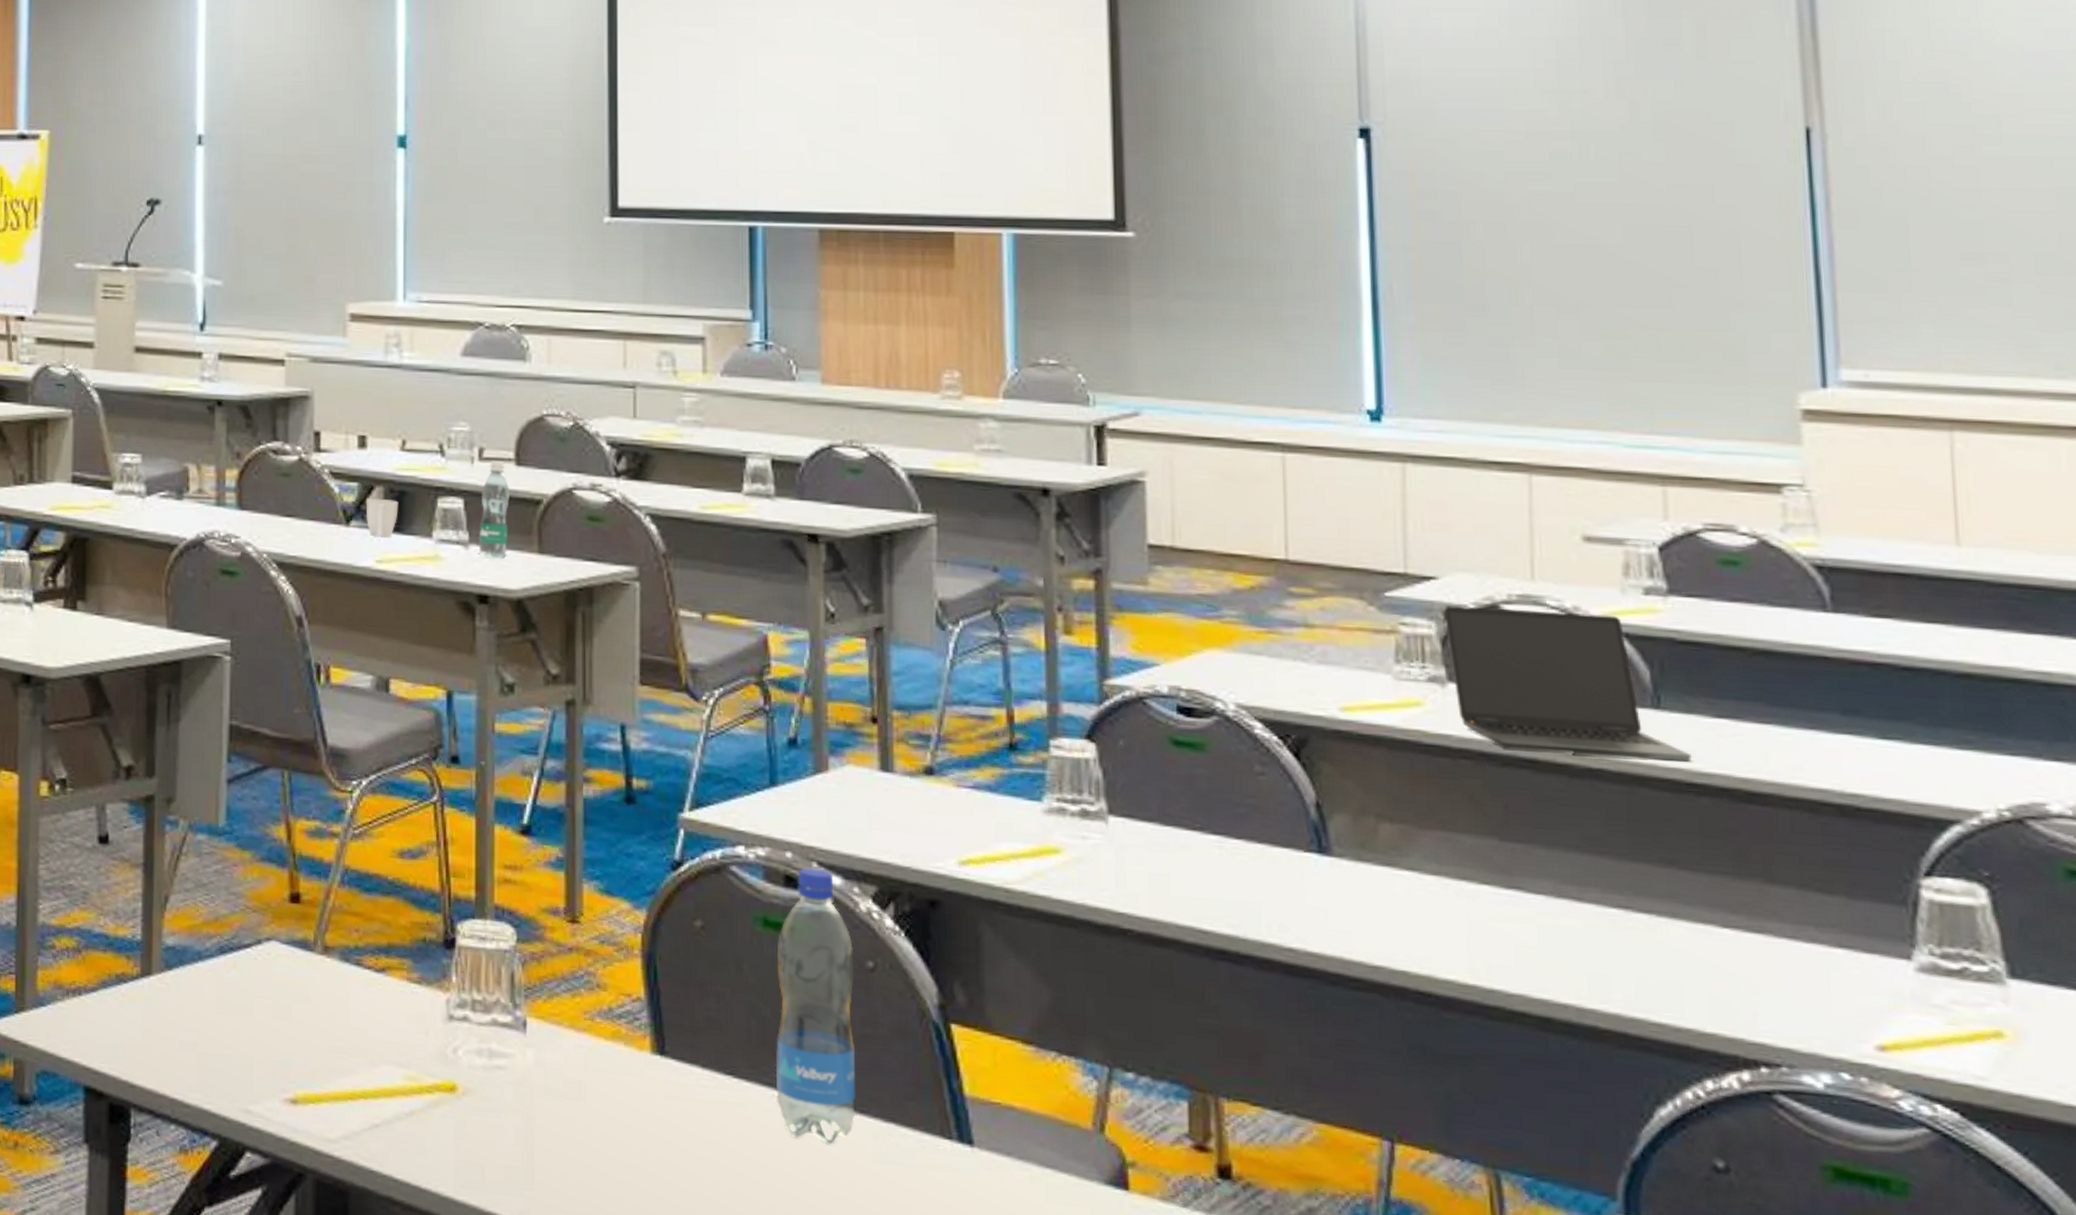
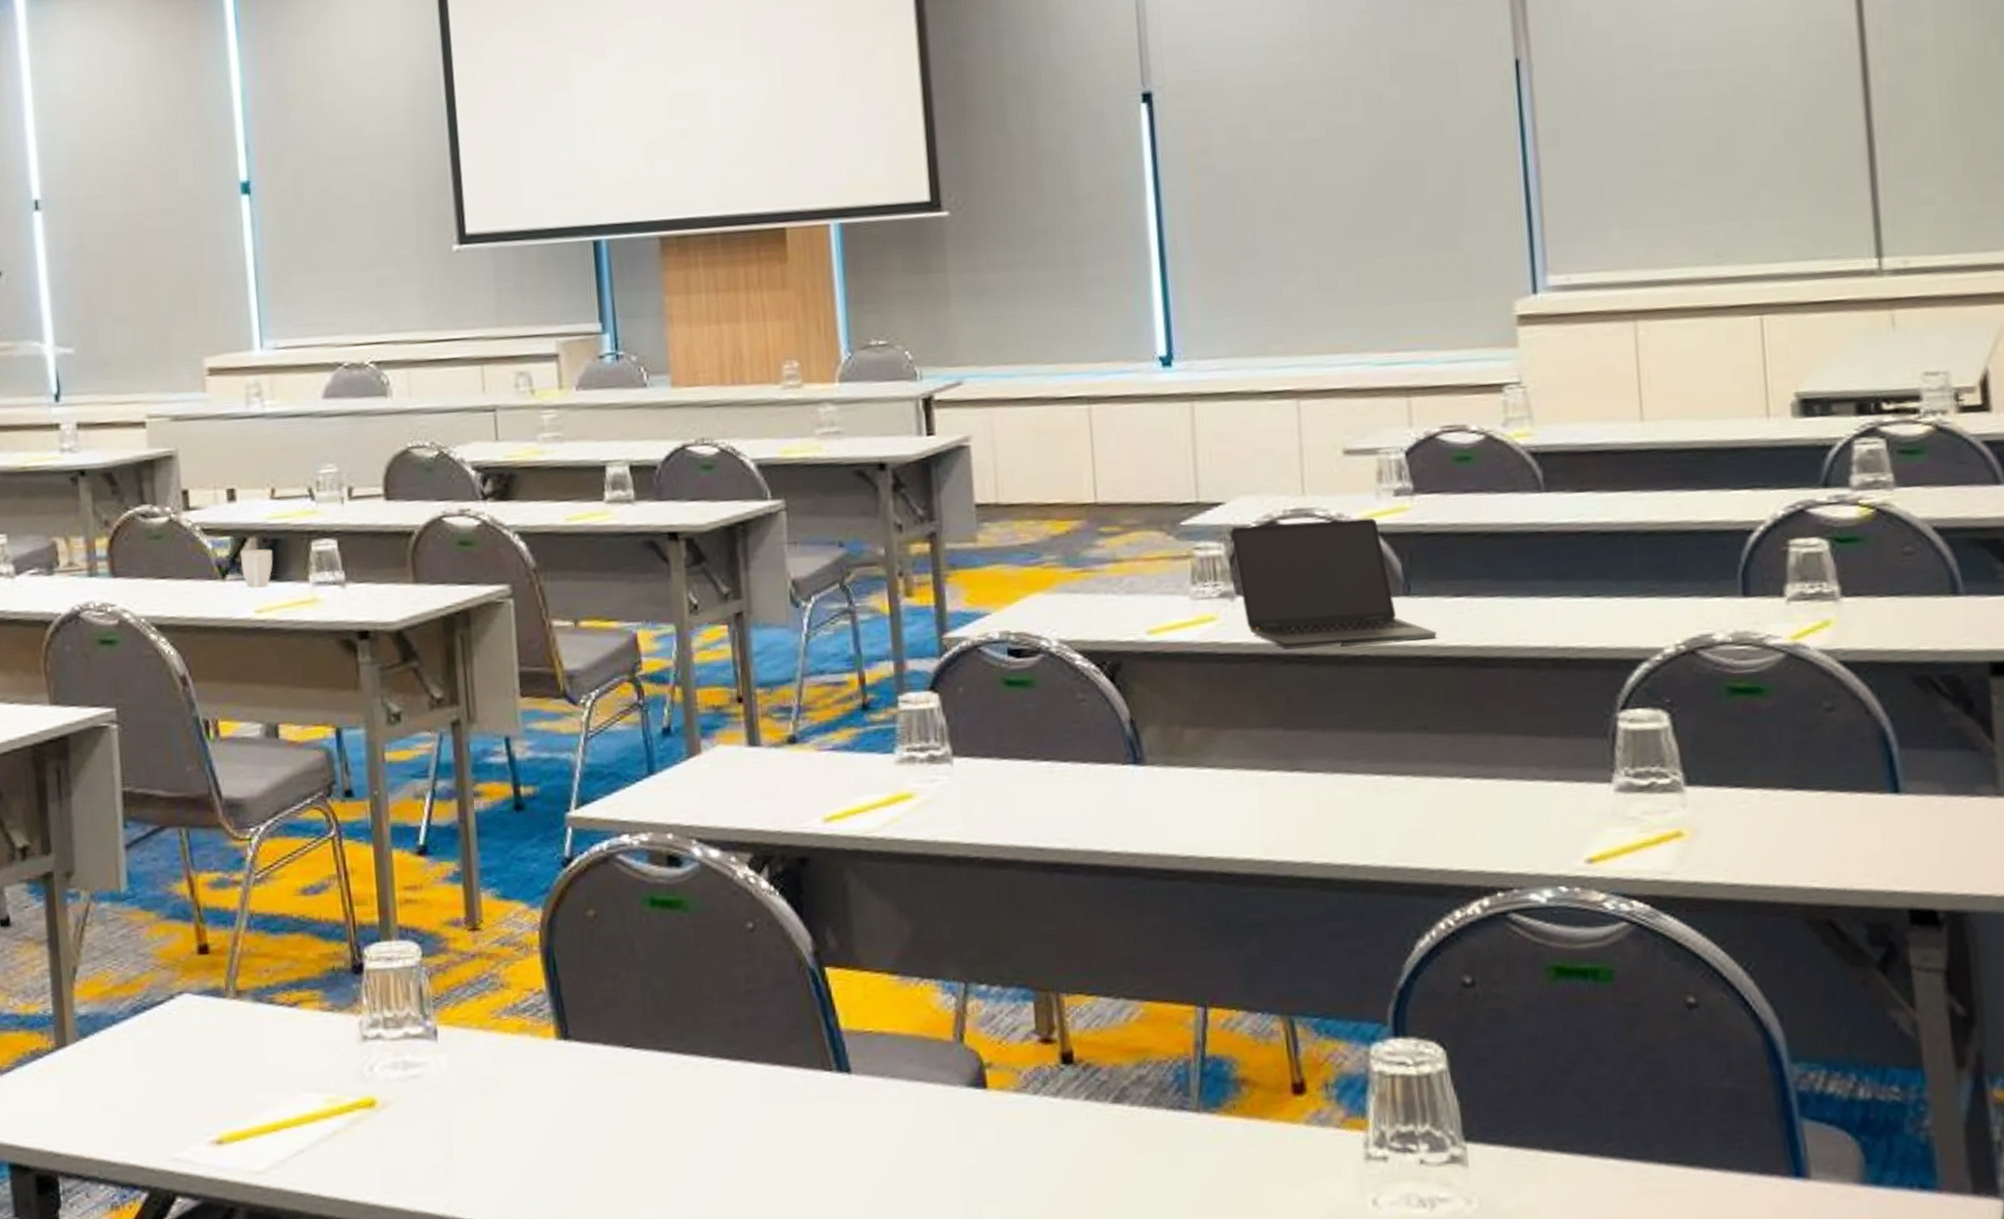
bottle: present [478,460,510,560] -> none [353,497,384,596]
bottle: present [775,867,857,1143] -> none [664,845,745,1094]

